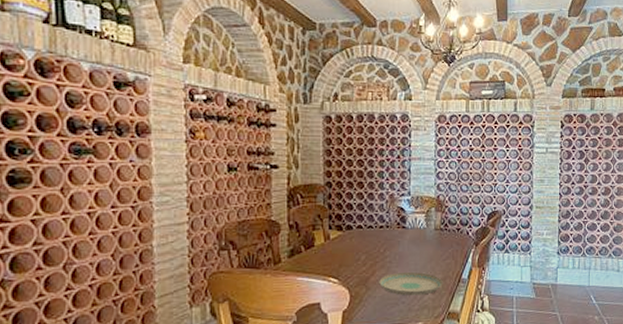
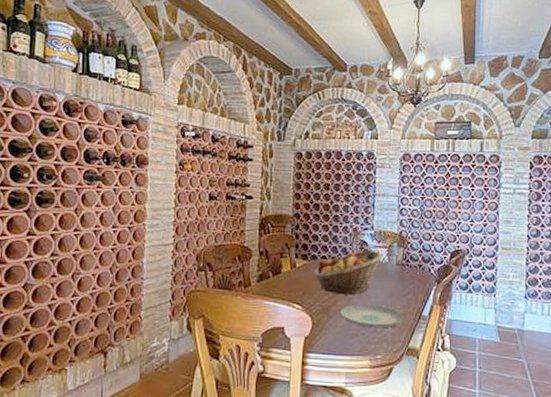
fruit basket: none [350,216,421,264] -> present [314,249,383,295]

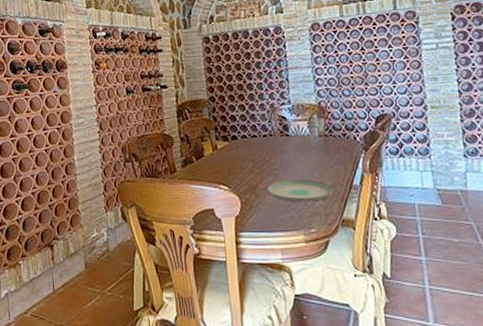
fruit basket: present [314,249,383,295] -> none [236,124,304,172]

